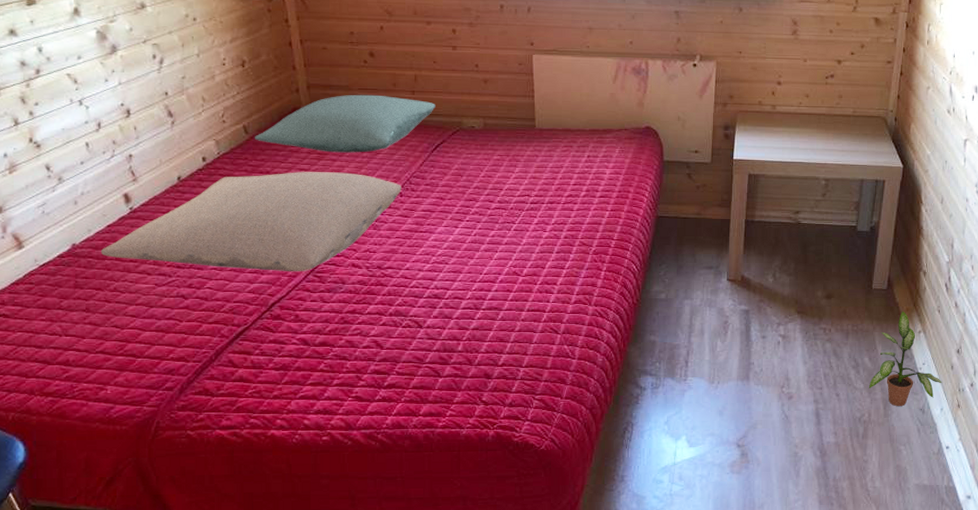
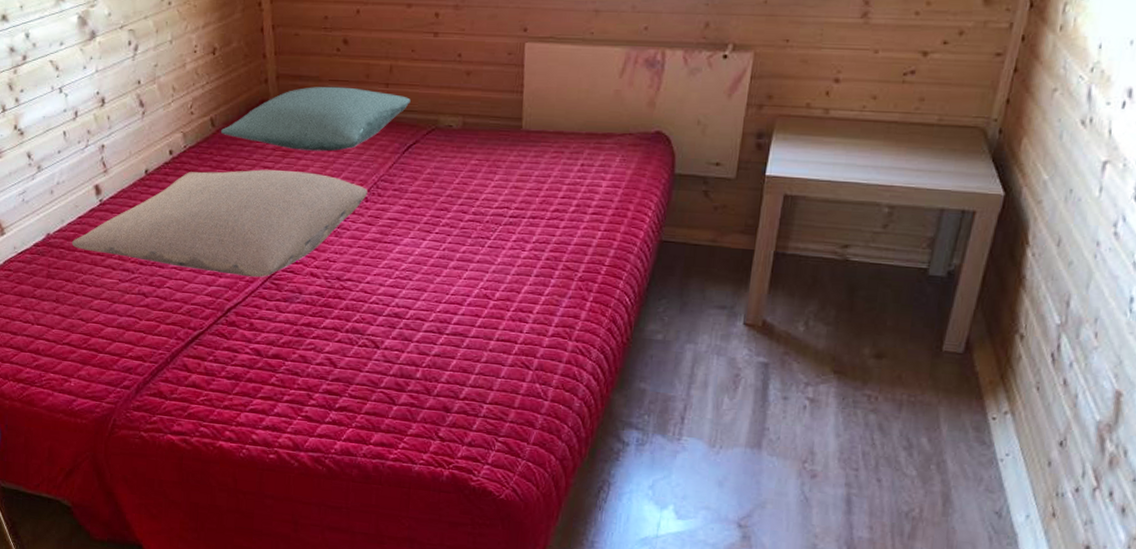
potted plant: present [868,311,942,406] -> none [923,383,1032,505]

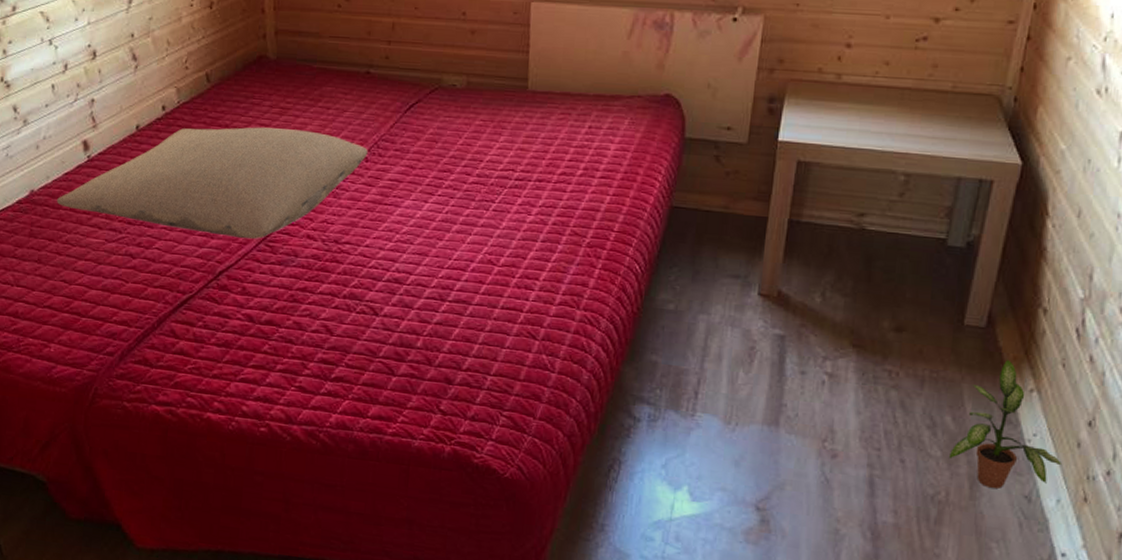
pillow: present [221,86,411,152] -> none [216,42,413,110]
potted plant: none [923,383,1032,505] -> present [948,359,1061,489]

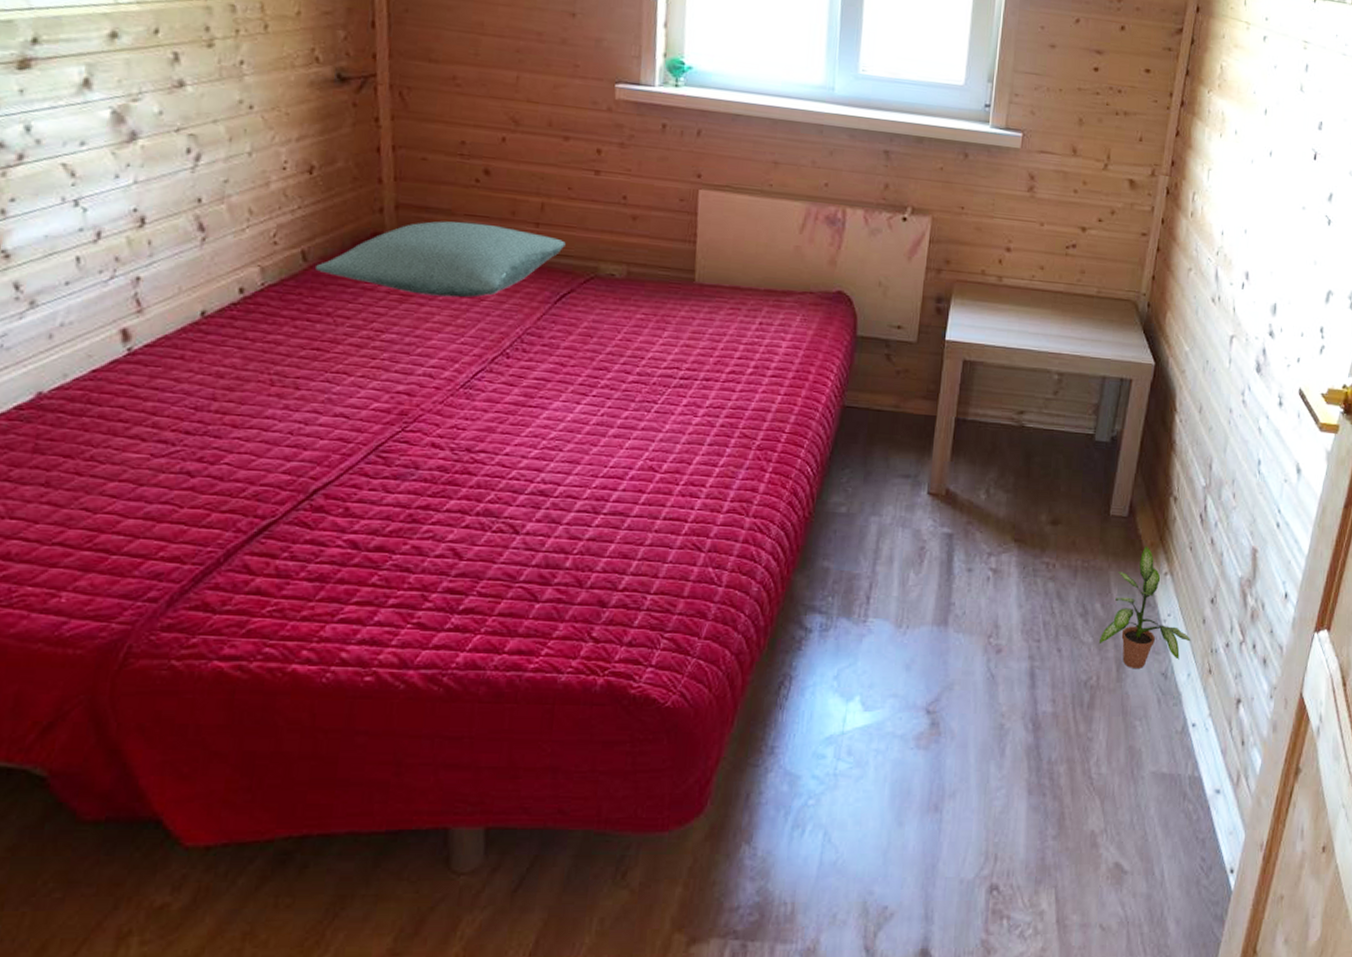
pillow: present [57,127,368,240] -> none [78,316,510,450]
pillow: none [216,42,413,110] -> present [316,221,566,298]

